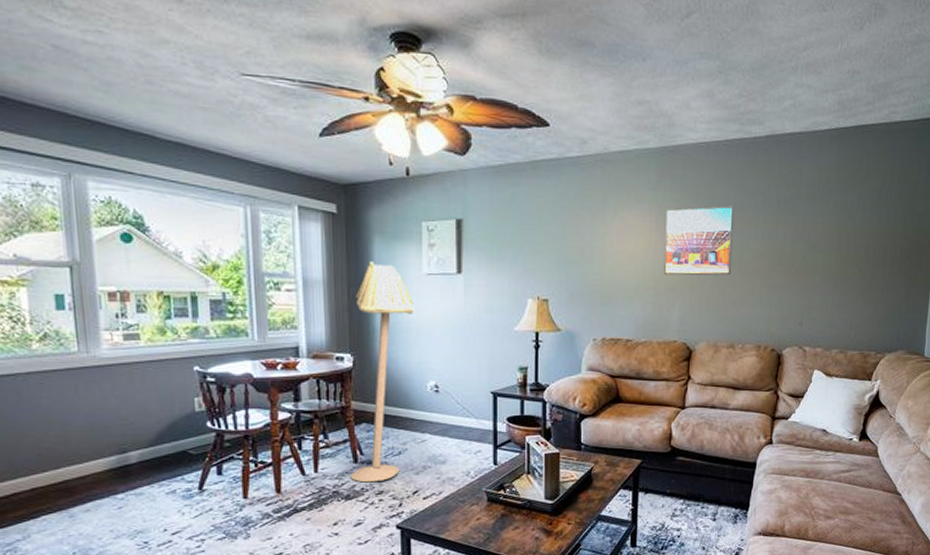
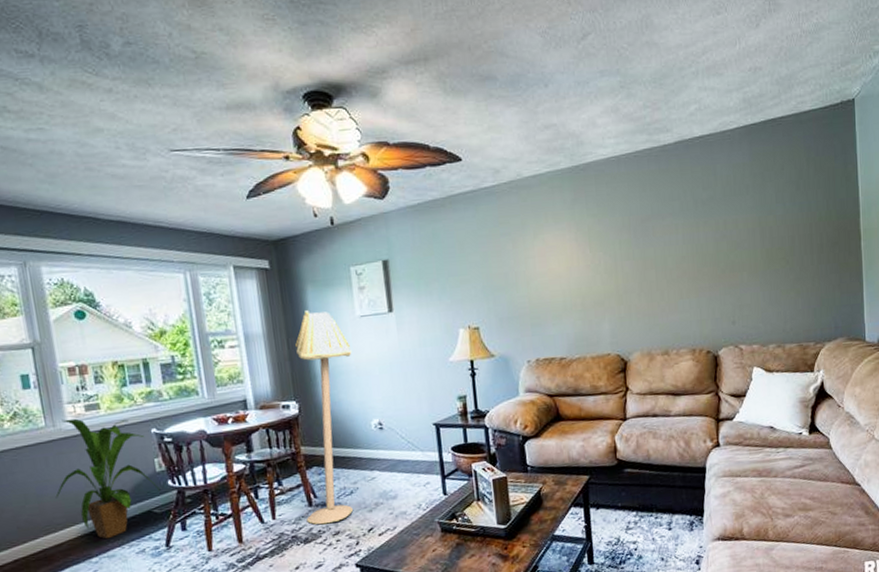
house plant: none [83,346,198,476] -> present [55,418,161,539]
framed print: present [664,205,733,276] -> none [583,214,657,291]

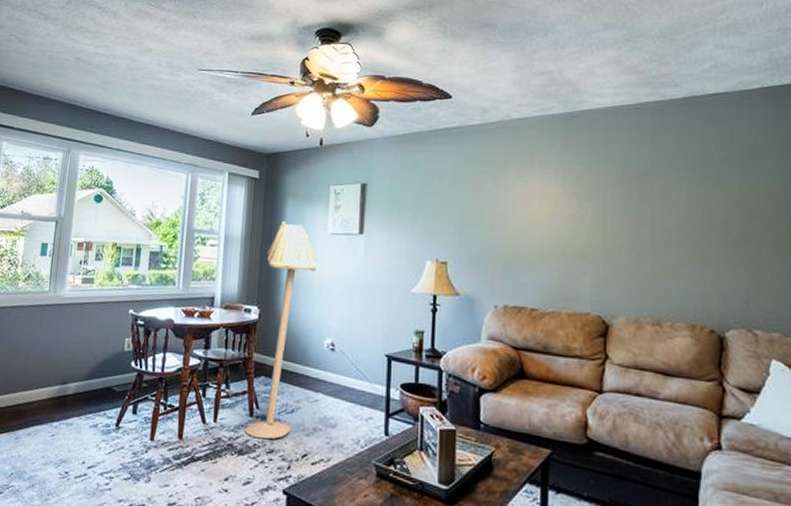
house plant: present [55,418,161,539] -> none [40,288,124,407]

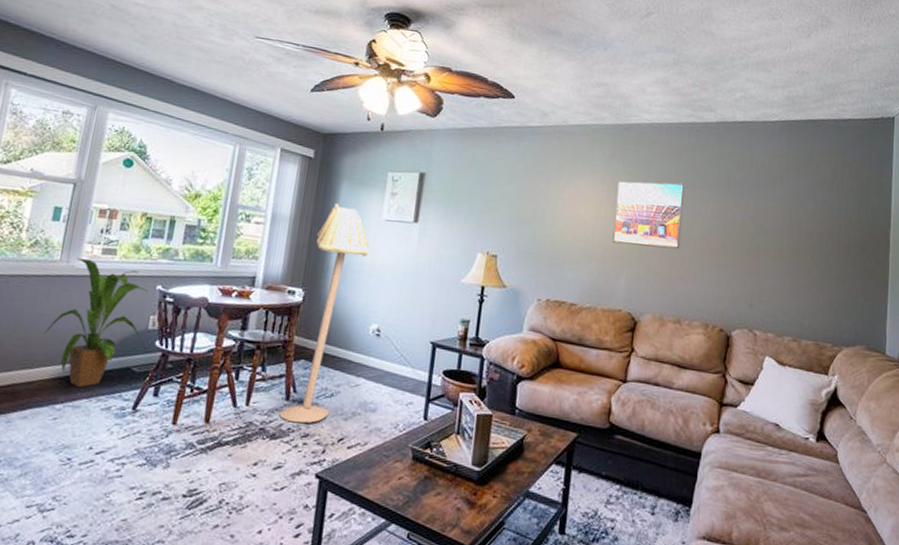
house plant: none [40,288,124,407] -> present [44,257,149,388]
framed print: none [571,169,652,243] -> present [612,180,684,250]

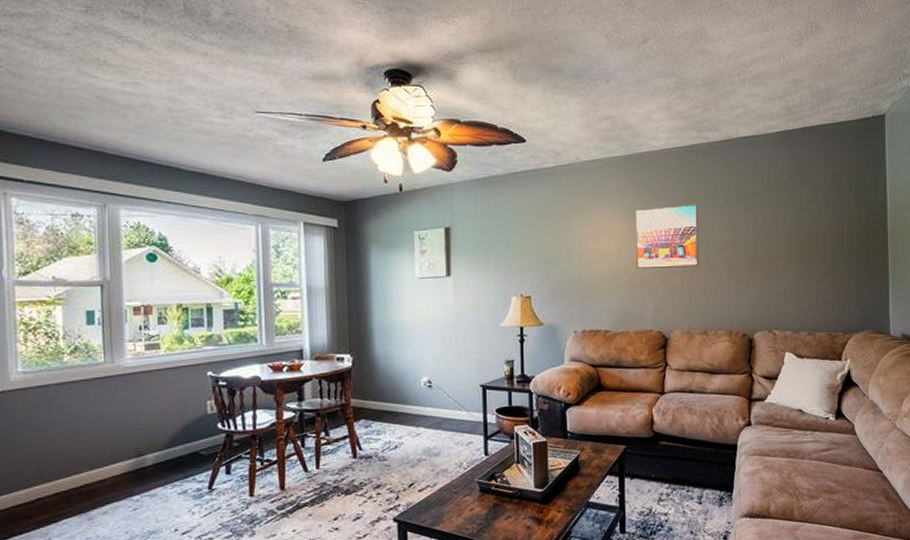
house plant: present [44,257,149,388] -> none [105,356,210,478]
floor lamp: present [279,204,370,424] -> none [349,269,409,477]

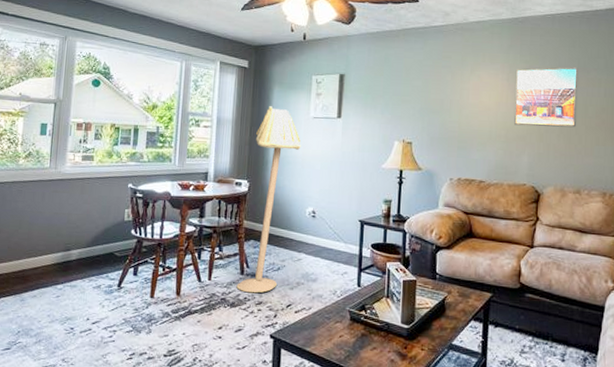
floor lamp: none [349,269,409,477] -> present [236,106,301,293]

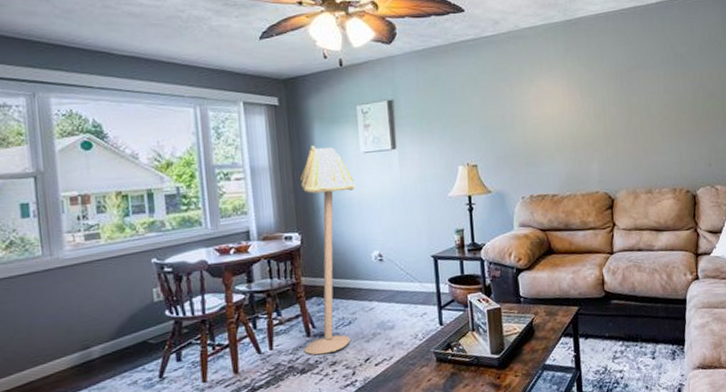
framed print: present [514,67,578,128] -> none [575,65,641,133]

